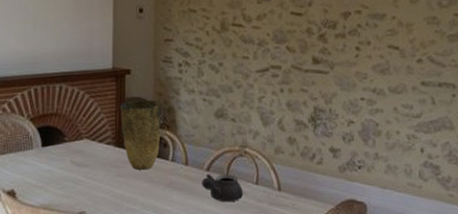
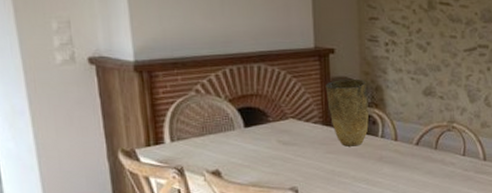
teapot: present [202,173,243,203] -> none [411,147,451,173]

